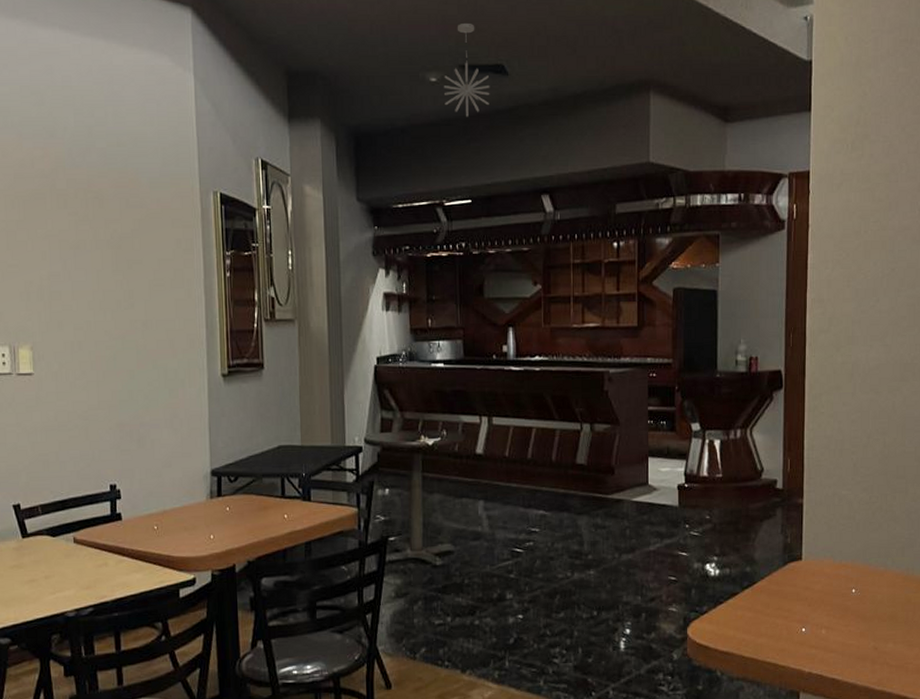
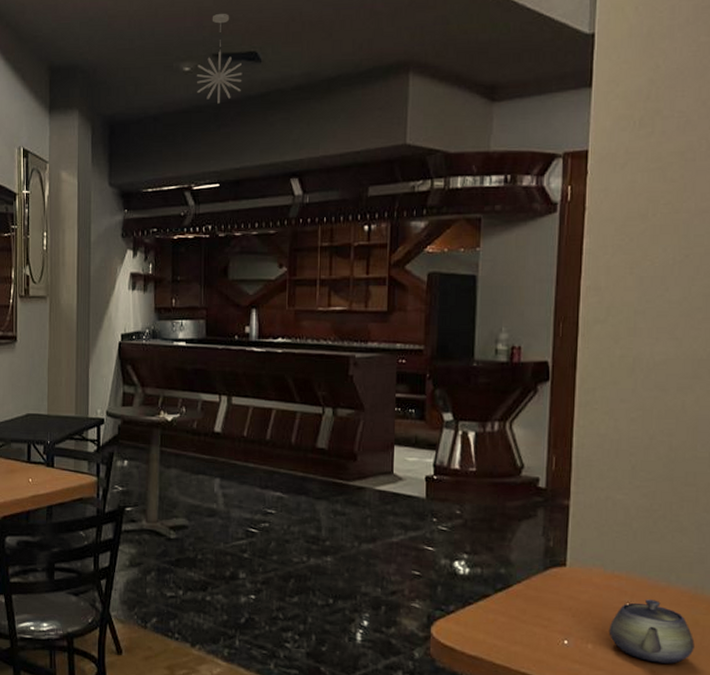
teapot: none [838,583,908,640] -> present [608,599,695,664]

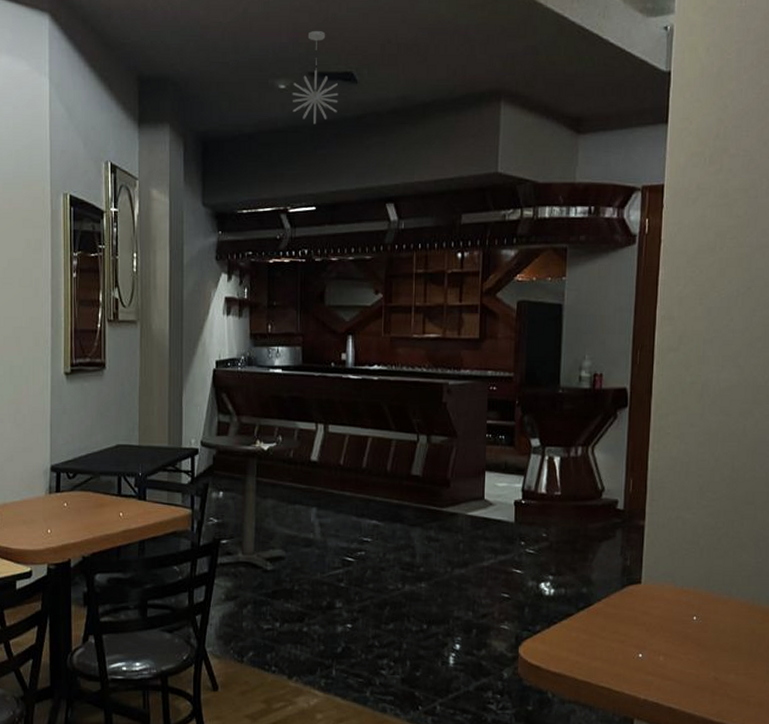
teapot: present [608,599,695,664] -> none [678,612,752,671]

